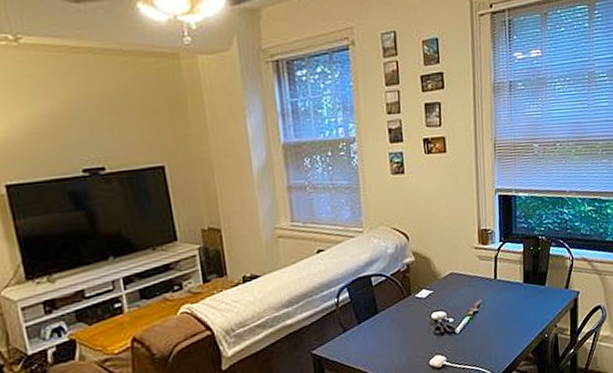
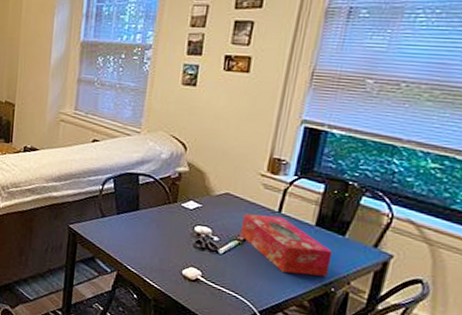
tissue box: none [469,282,541,333] -> present [241,213,333,277]

